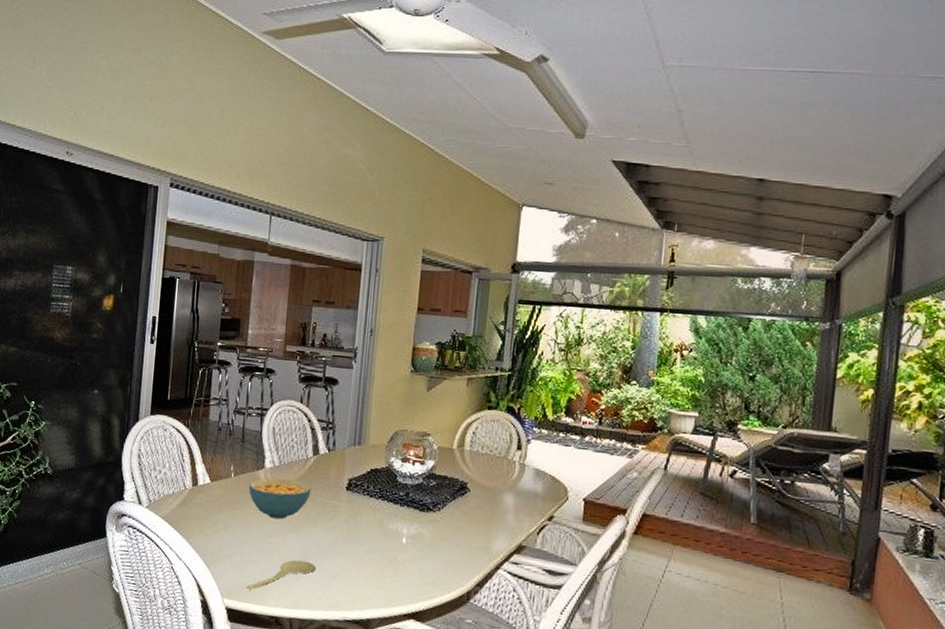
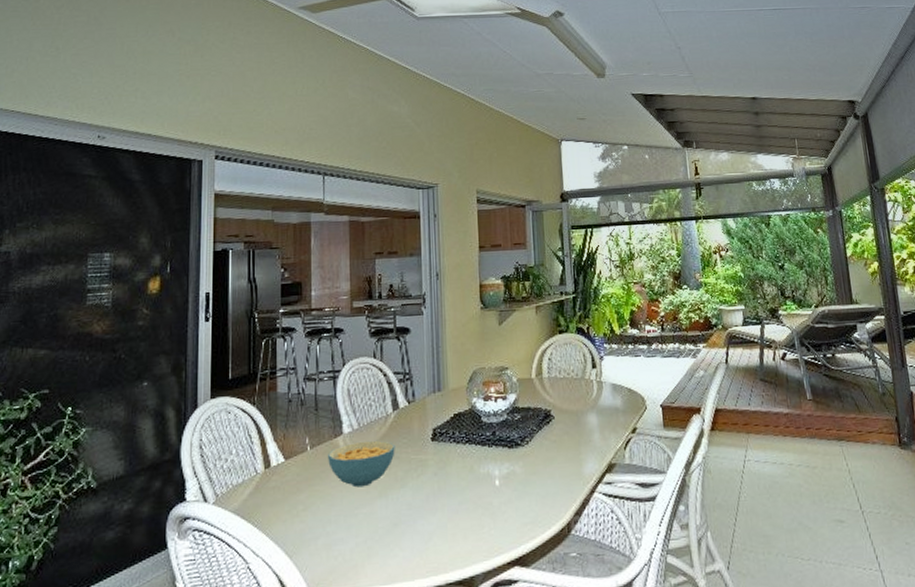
spoon: present [246,559,317,590] -> none [335,527,410,574]

